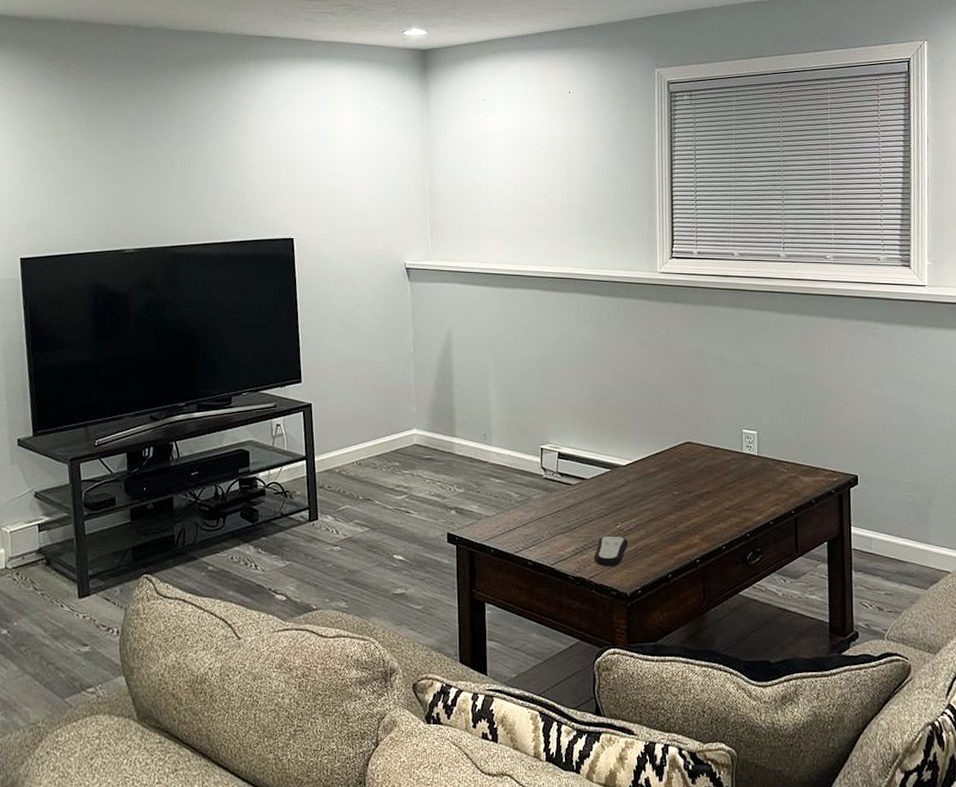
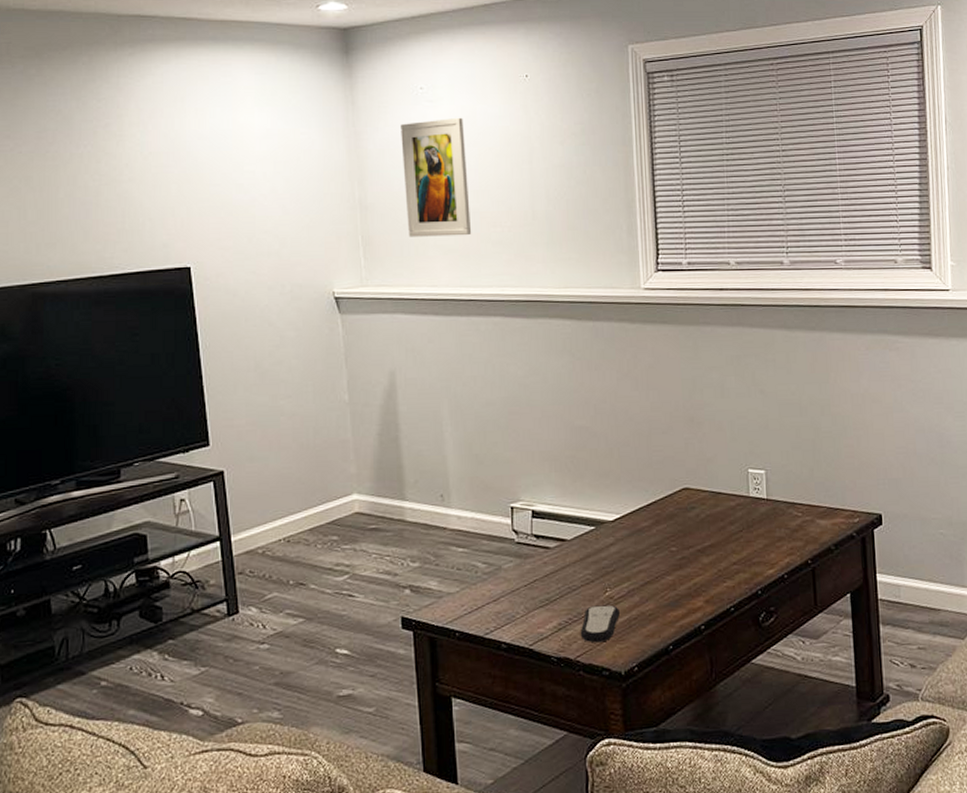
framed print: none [465,124,519,222] -> present [400,117,472,237]

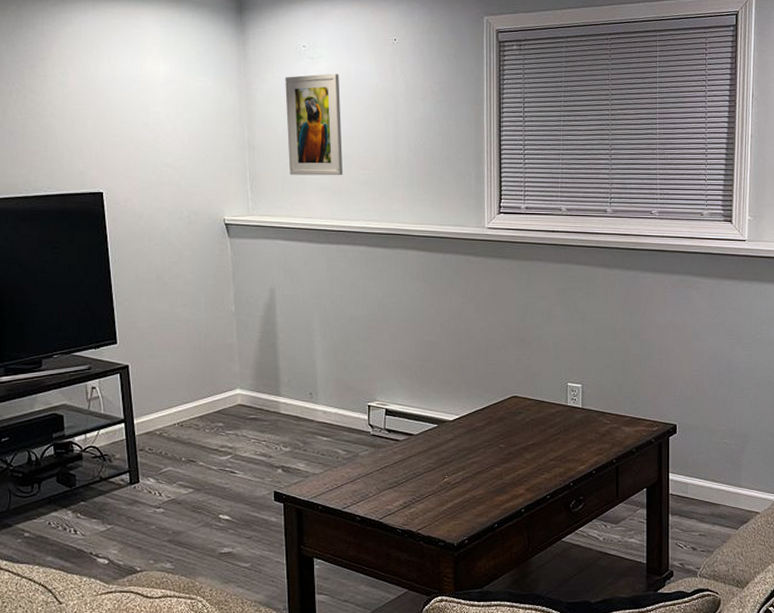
remote control: present [580,604,620,642] -> none [421,489,455,518]

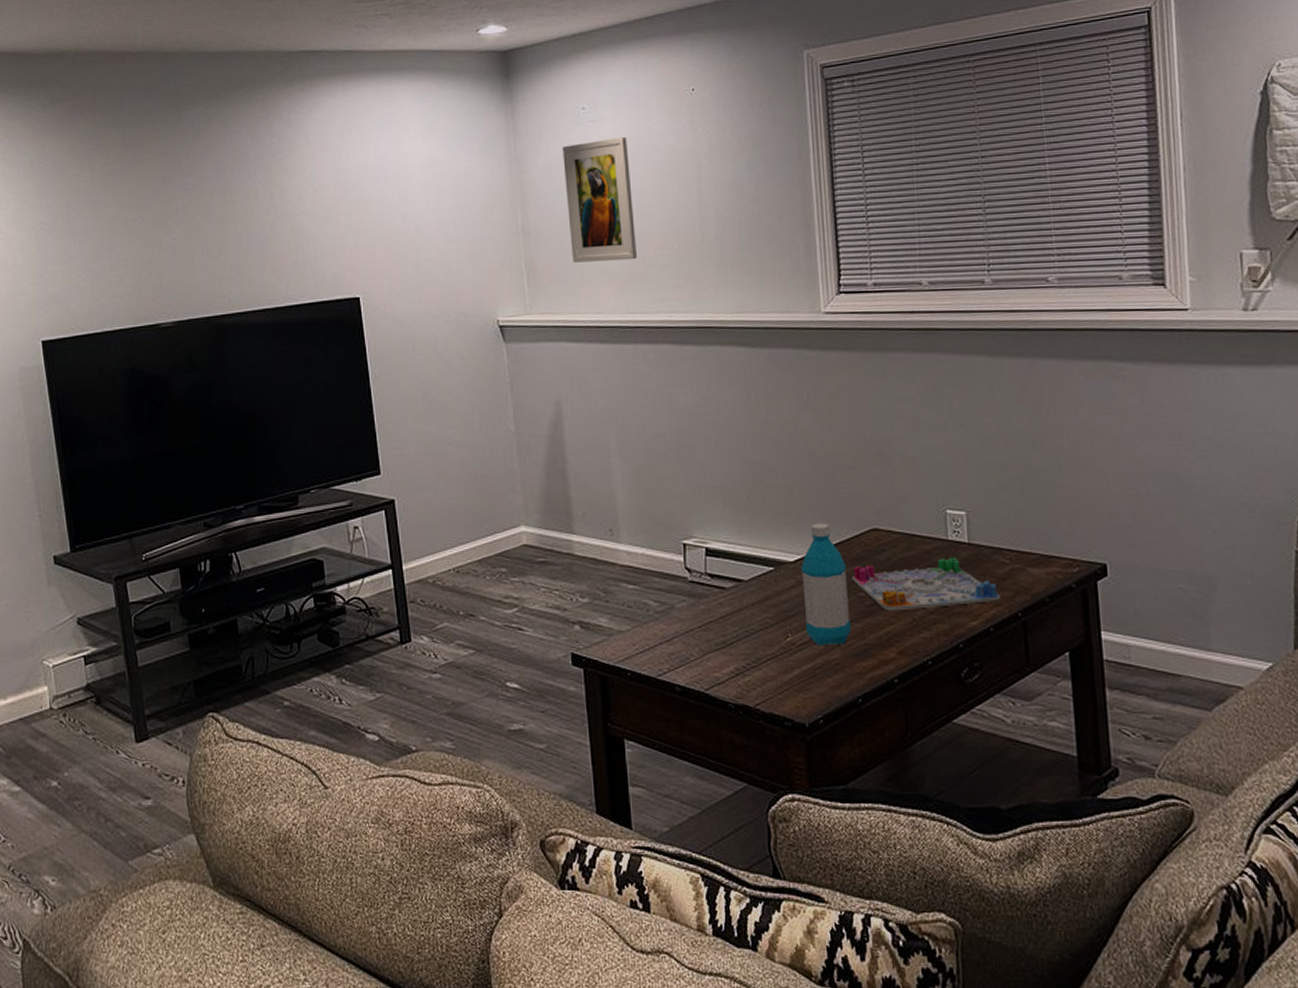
water bottle: none [457,391,493,485] -> present [800,523,851,646]
board game: none [496,418,602,459] -> present [852,557,1002,611]

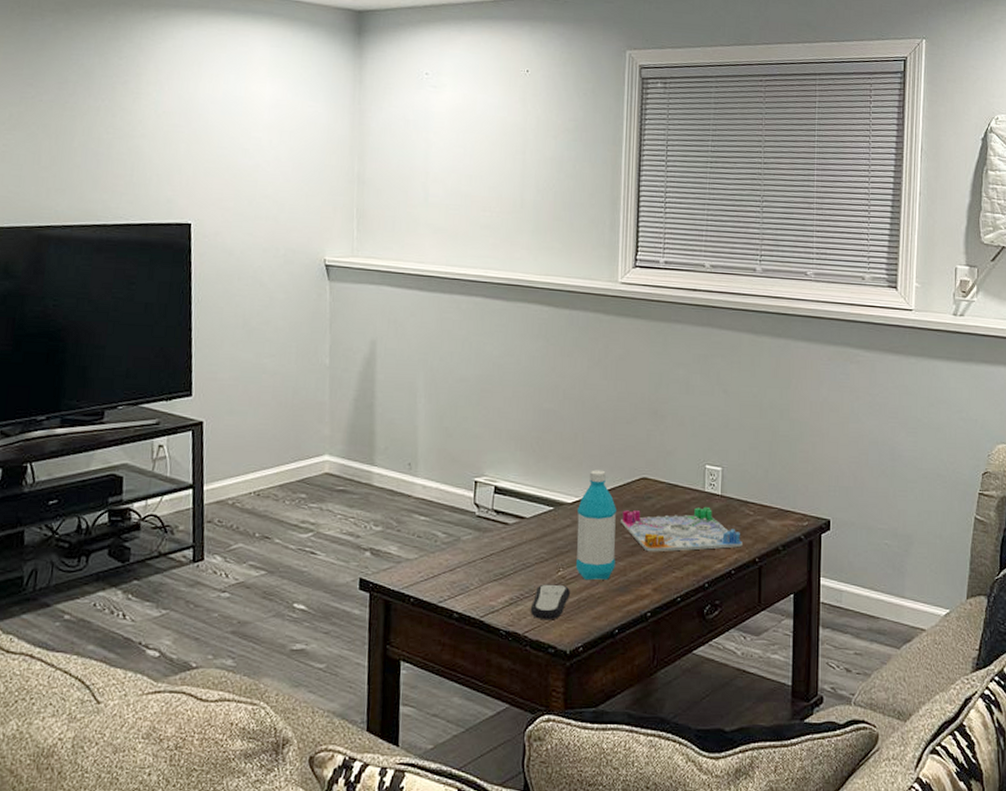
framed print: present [562,136,638,263] -> none [401,104,464,217]
remote control: none [759,651,803,690] -> present [530,584,570,619]

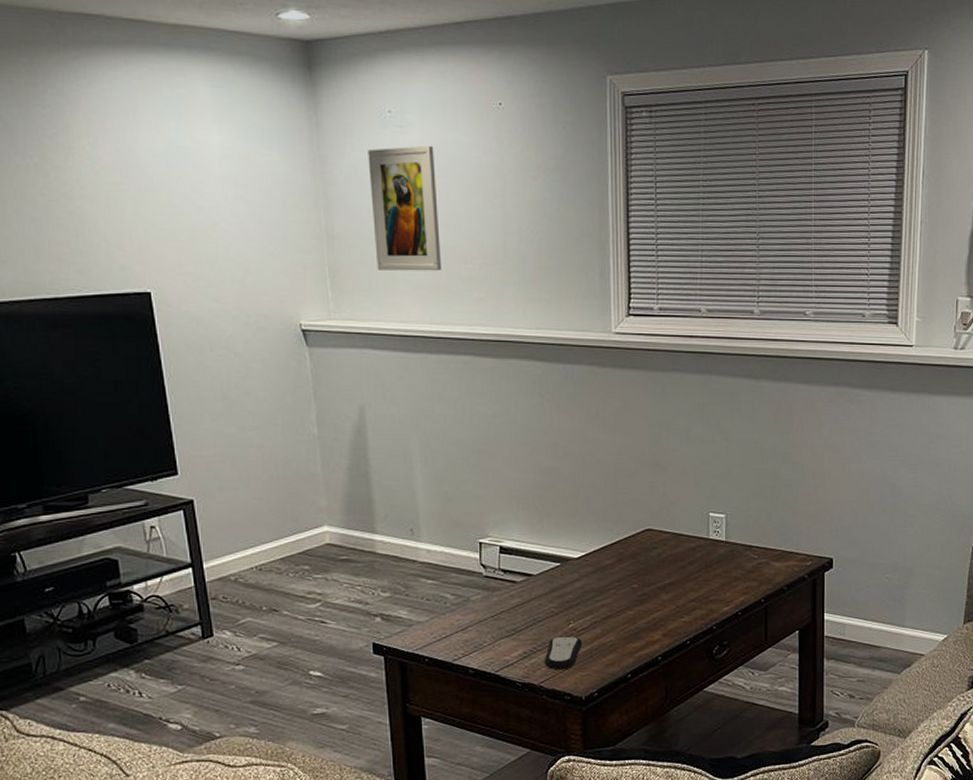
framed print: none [401,104,464,217] -> present [368,145,442,271]
water bottle: present [575,470,616,581] -> none [583,524,625,631]
board game: present [621,506,744,552] -> none [628,553,749,600]

